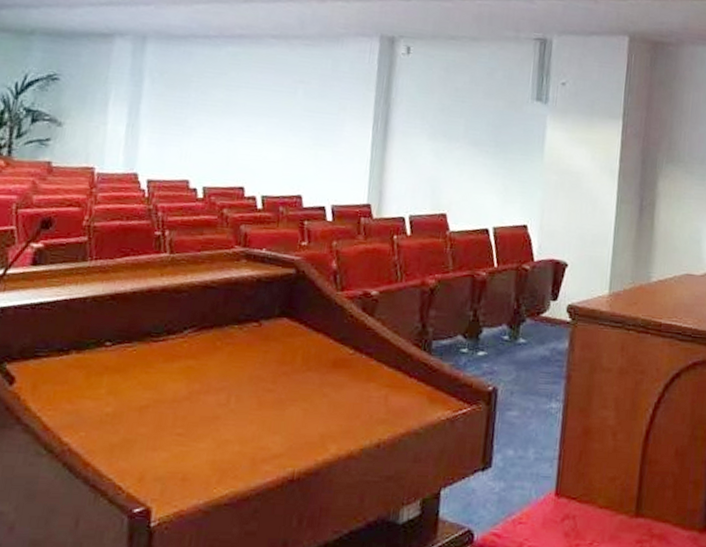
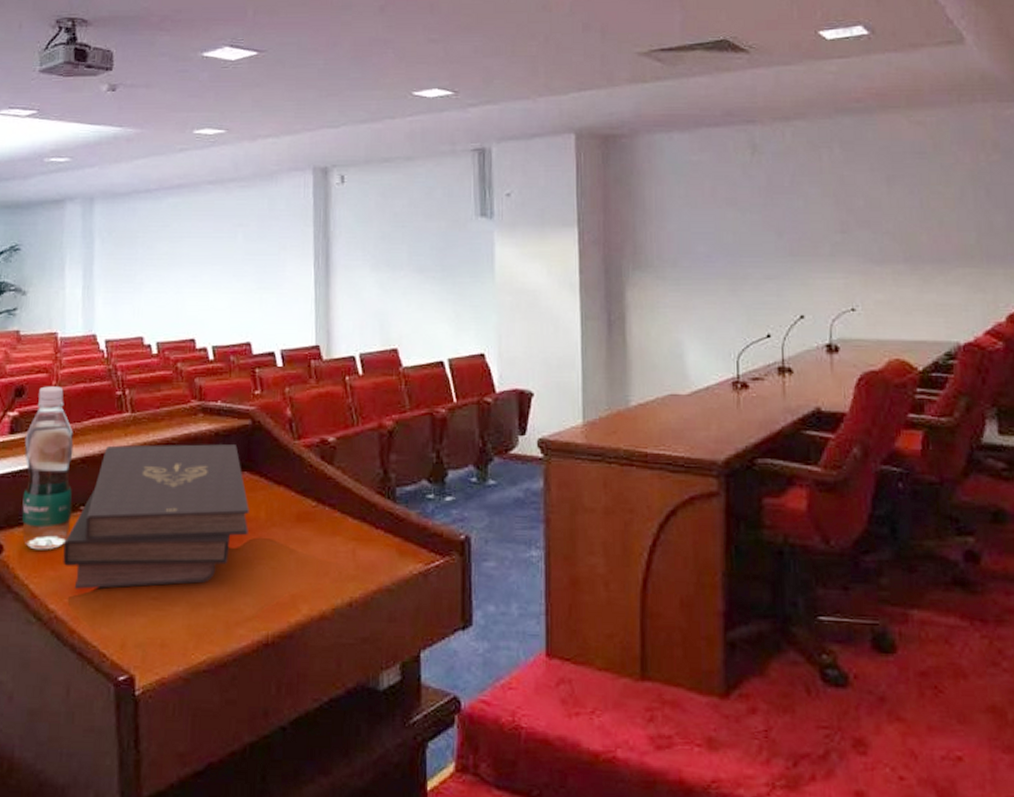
bottle: none [37,220,106,384] -> present [22,386,75,550]
book: none [81,284,286,424] -> present [63,444,249,589]

